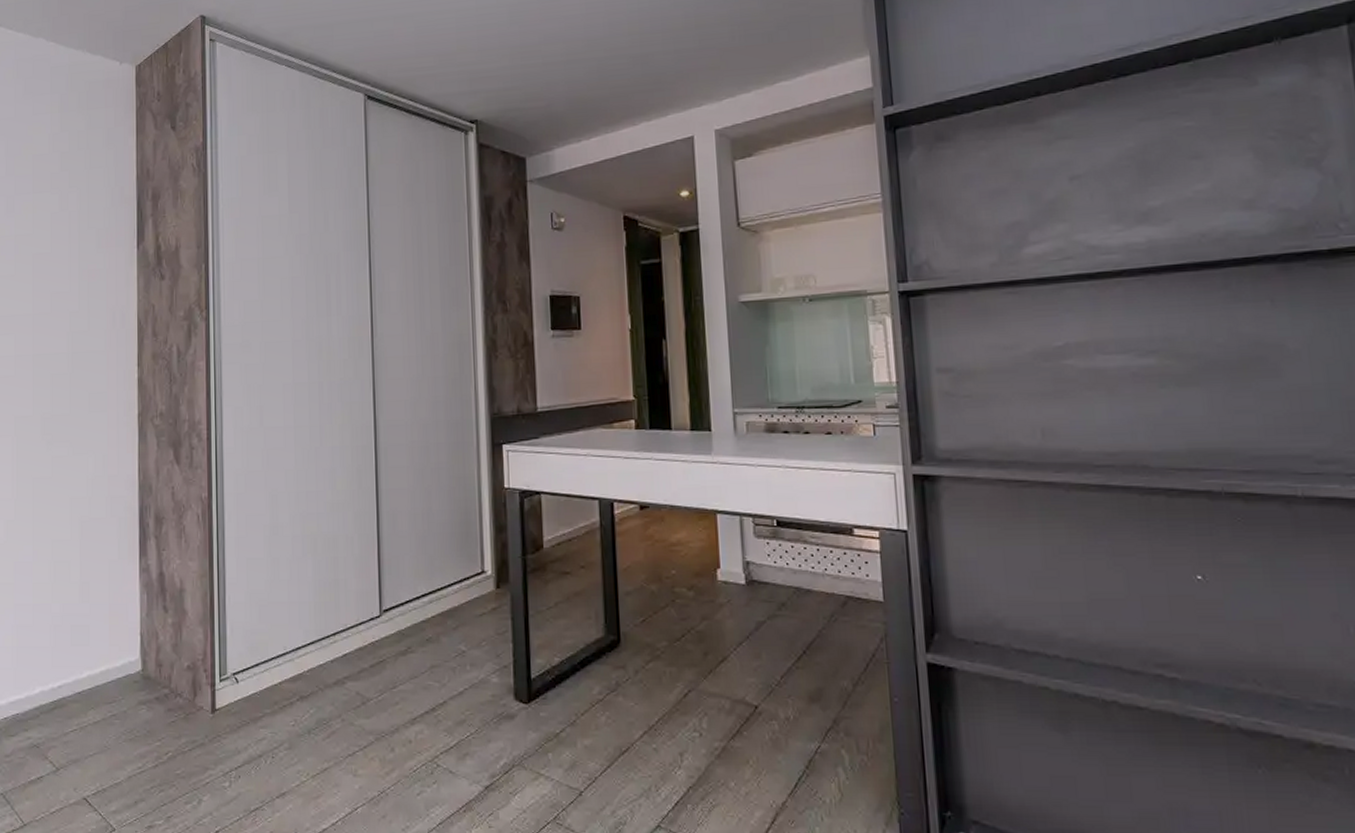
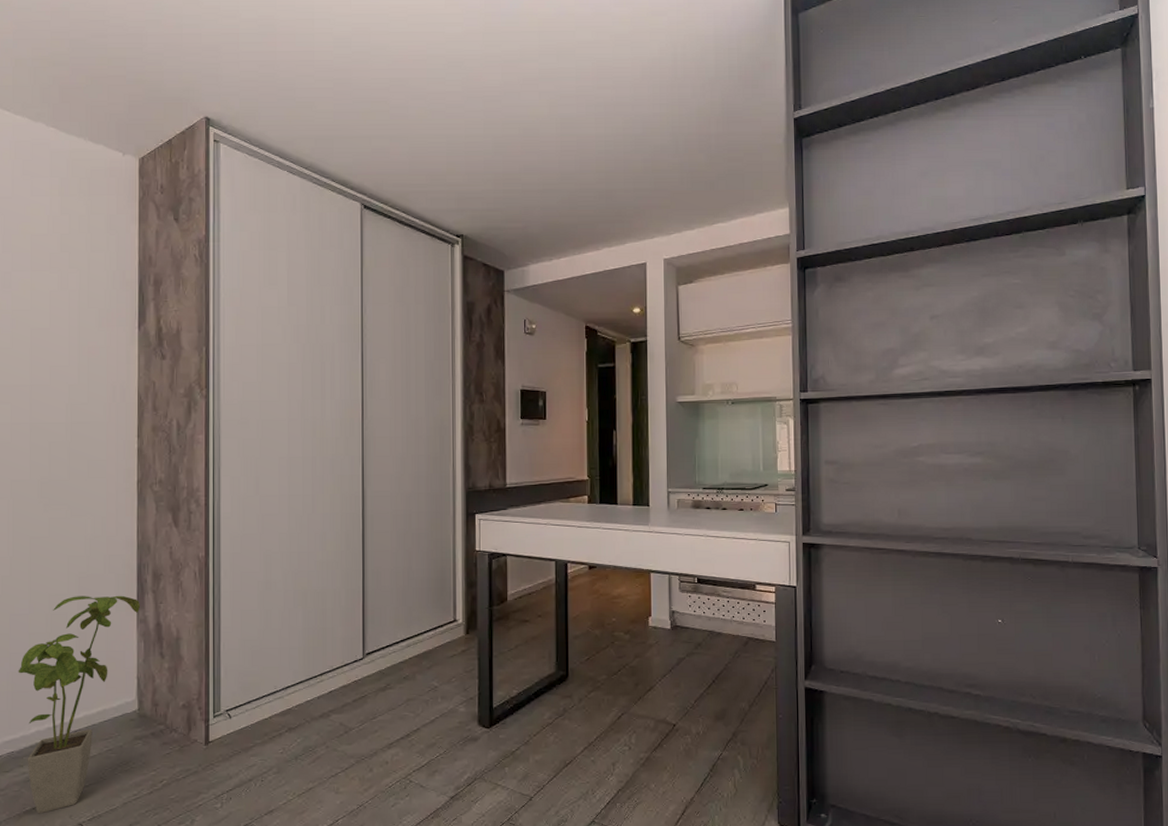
house plant: none [22,541,142,785] -> present [18,595,140,814]

